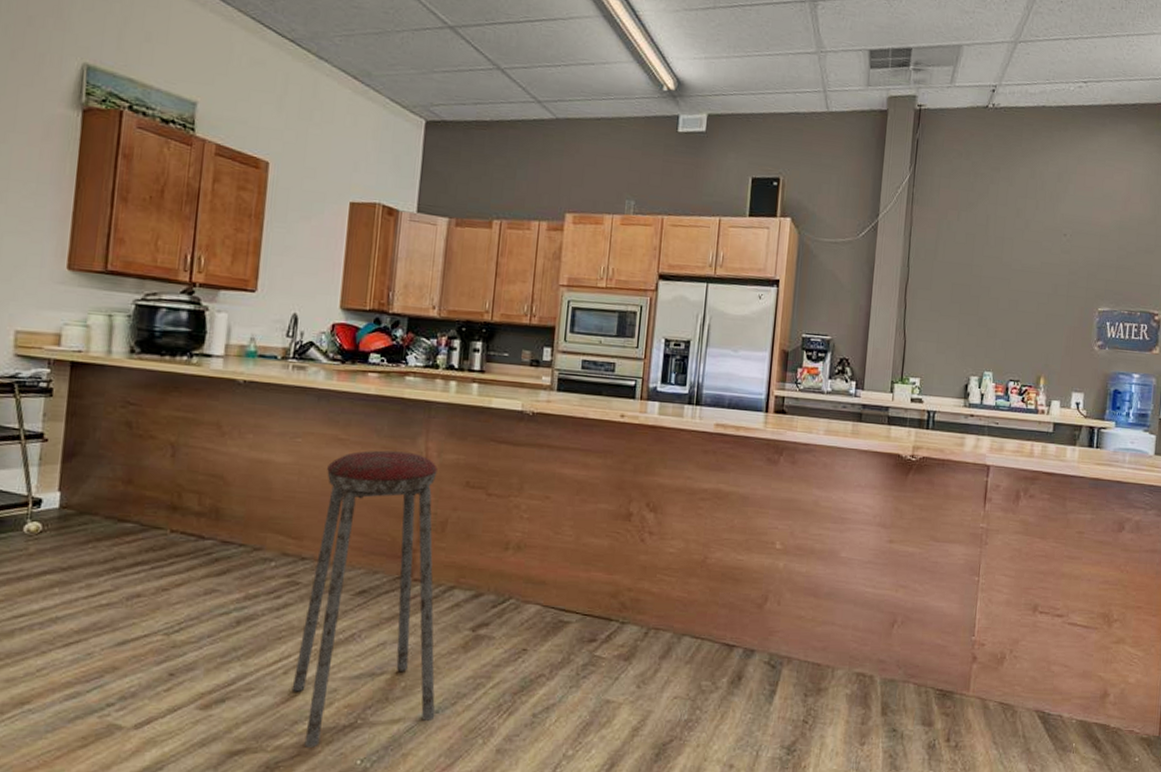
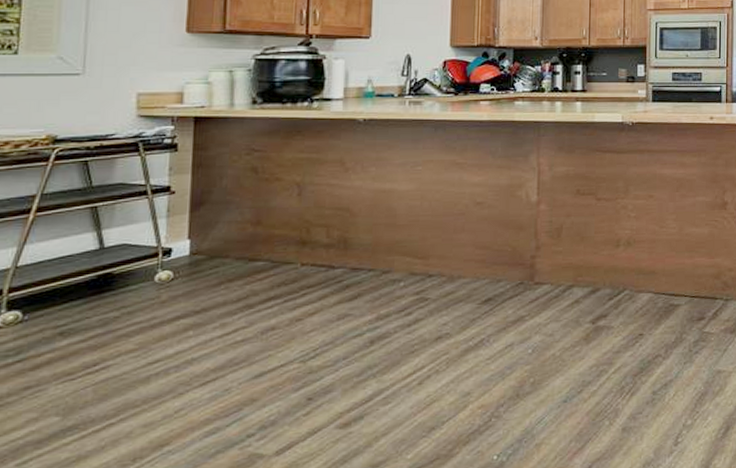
music stool: present [291,450,437,748] -> none [427,169,564,451]

